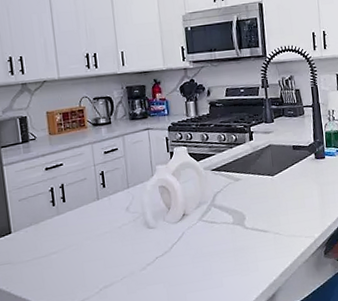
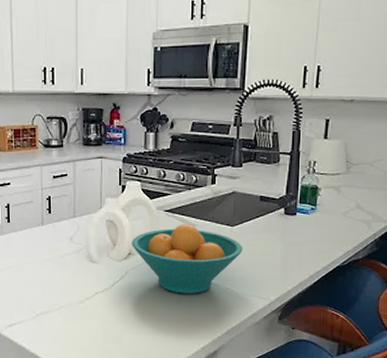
fruit bowl: none [184,179,285,245] -> present [132,224,243,294]

